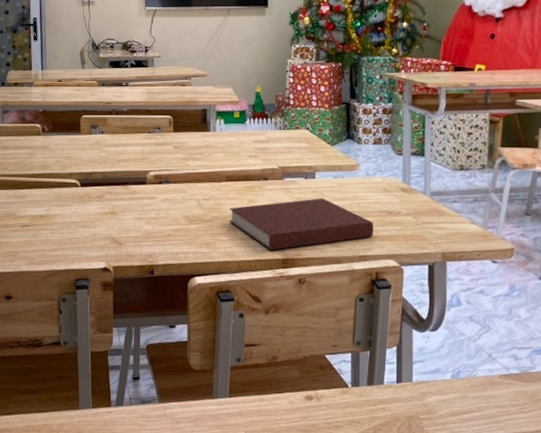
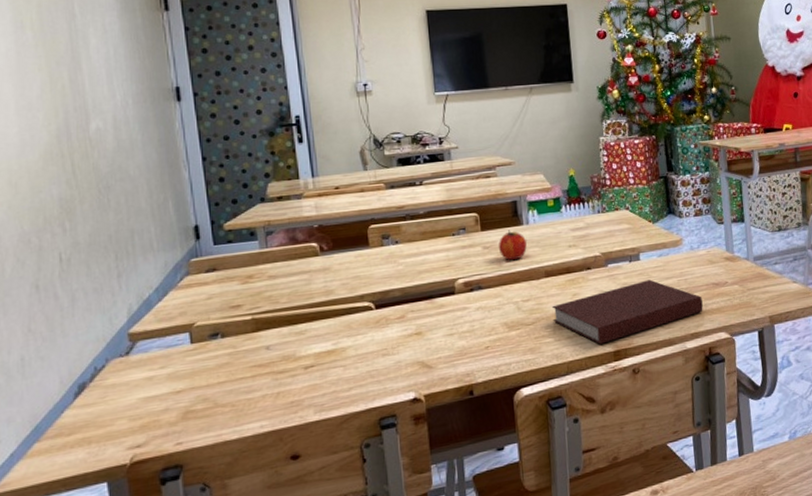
fruit: none [187,134,212,162] -> present [499,230,527,261]

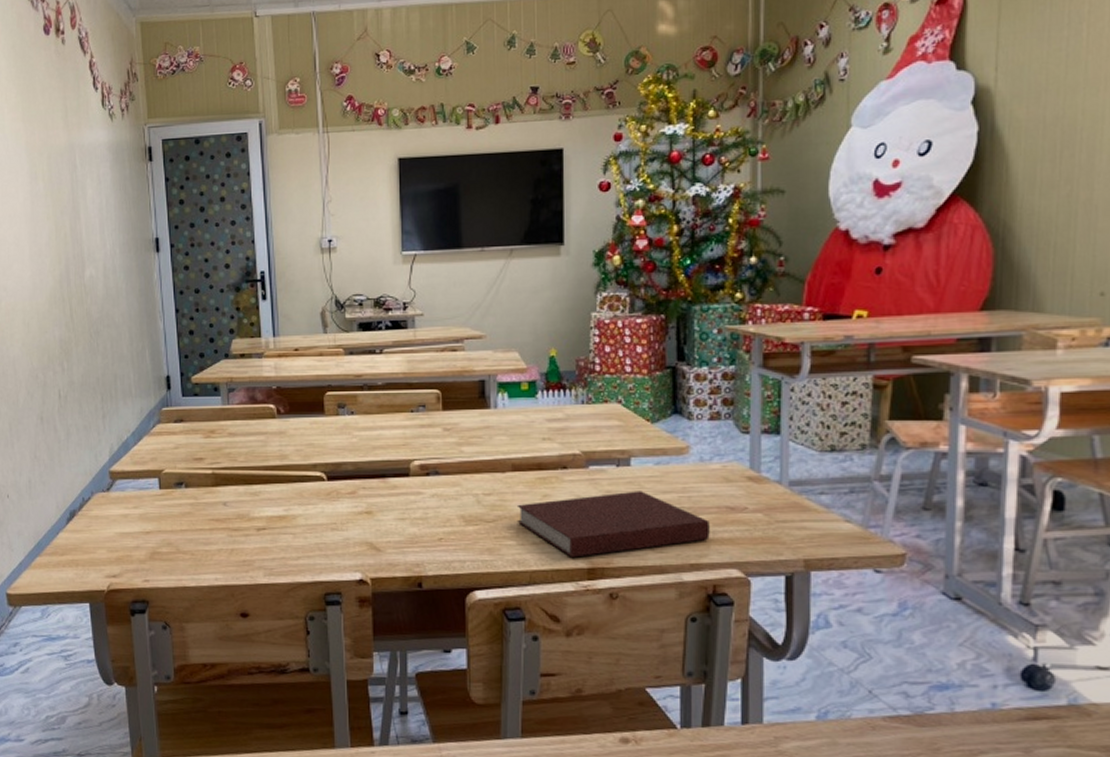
fruit: present [499,230,527,261] -> none [461,412,493,448]

